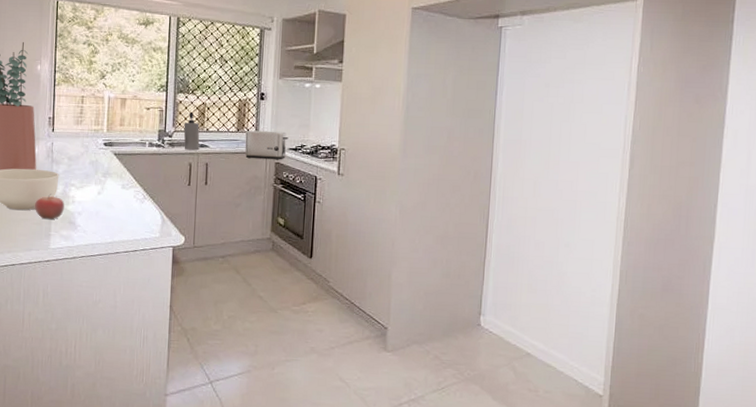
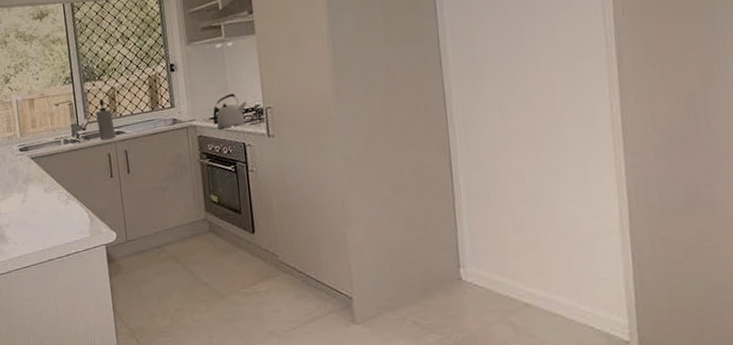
toaster: present [245,130,289,160] -> none [161,101,208,138]
kettle: none [291,130,324,161] -> present [212,93,247,129]

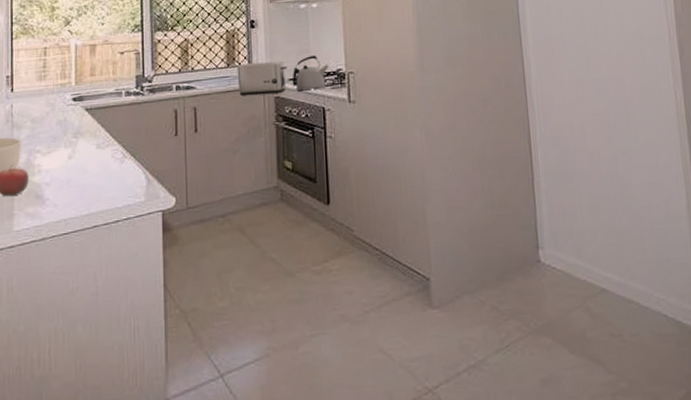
soap dispenser: present [92,99,116,141] -> none [162,51,185,95]
toaster: none [161,101,208,138] -> present [237,61,287,97]

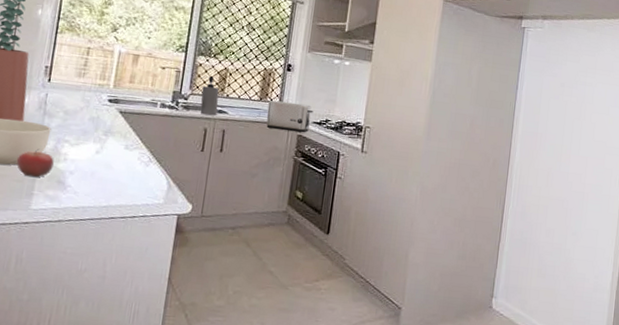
soap dispenser: none [162,51,185,95] -> present [200,75,220,116]
kettle: present [292,55,329,91] -> none [315,105,350,137]

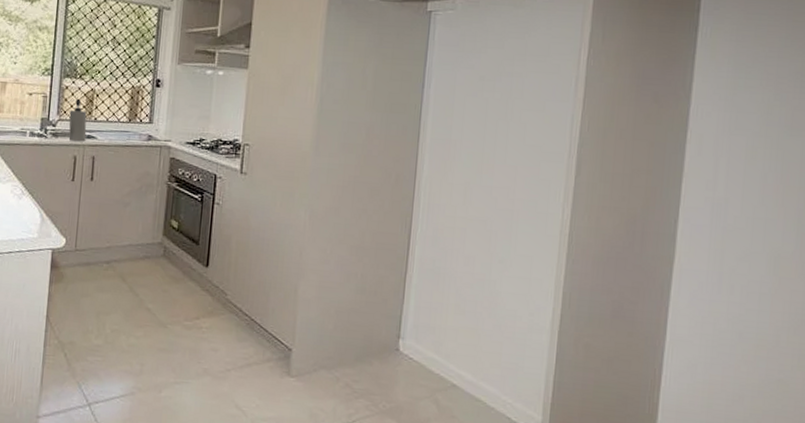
toaster: present [266,100,313,133] -> none [136,121,186,156]

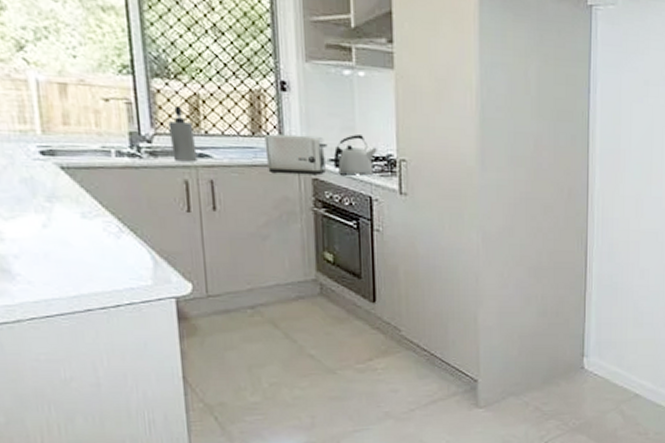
toaster: none [136,121,186,156] -> present [264,133,328,176]
kettle: none [188,122,226,157] -> present [333,135,377,176]

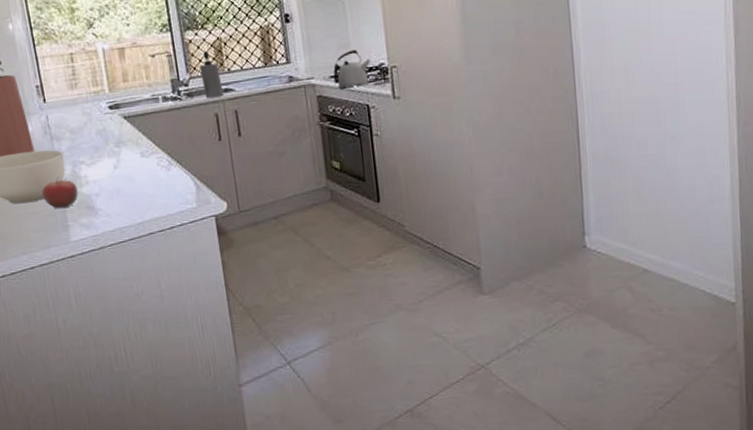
toaster: present [264,133,328,176] -> none [275,57,328,97]

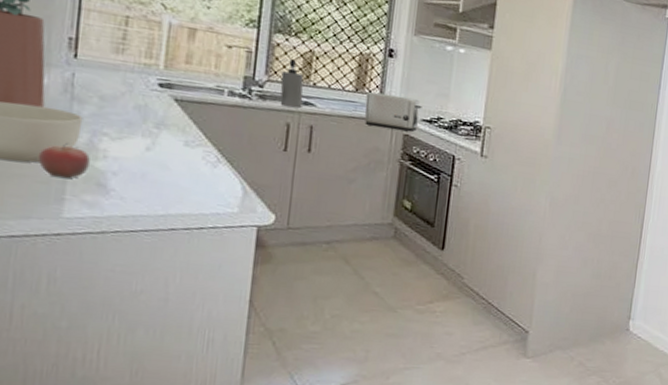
toaster: none [275,57,328,97] -> present [364,92,422,133]
kettle: present [333,50,371,89] -> none [424,100,466,138]

